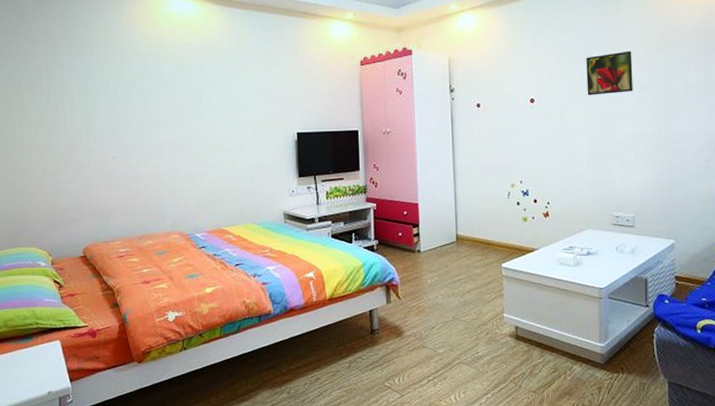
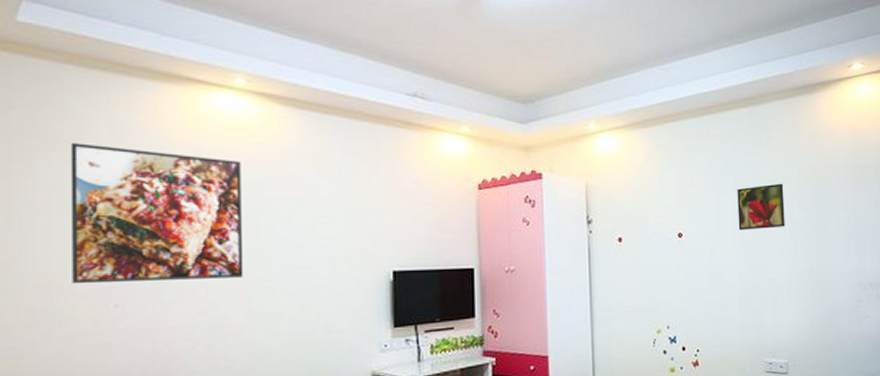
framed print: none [82,41,194,142] -> present [70,143,244,284]

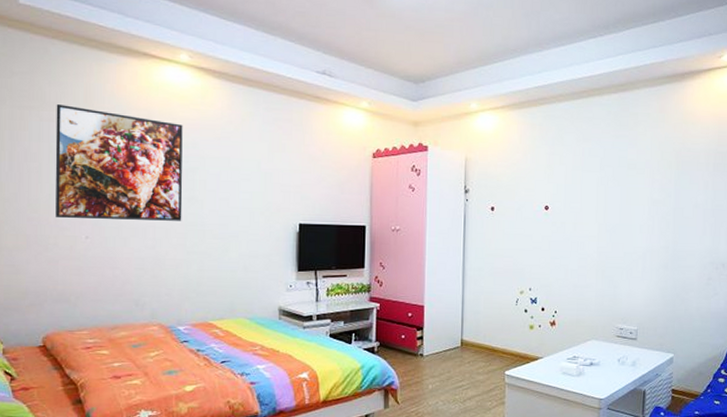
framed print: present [737,183,785,230] -> none [601,165,646,207]

